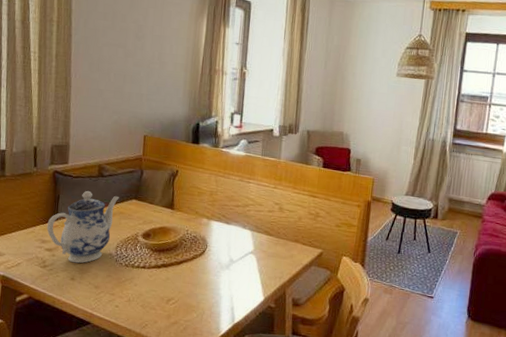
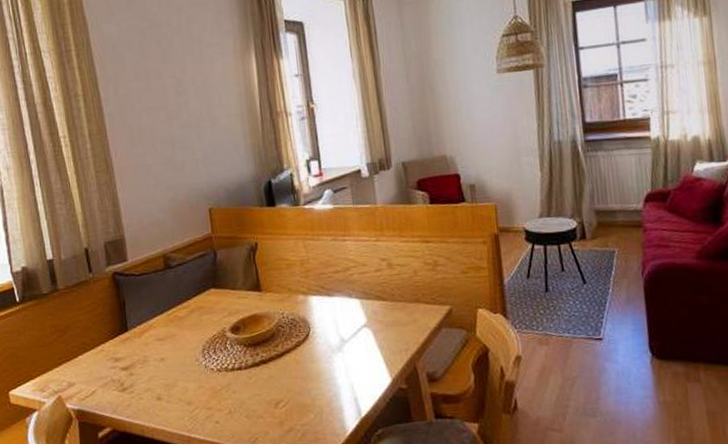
teapot: present [47,190,119,264] -> none [117,288,195,379]

